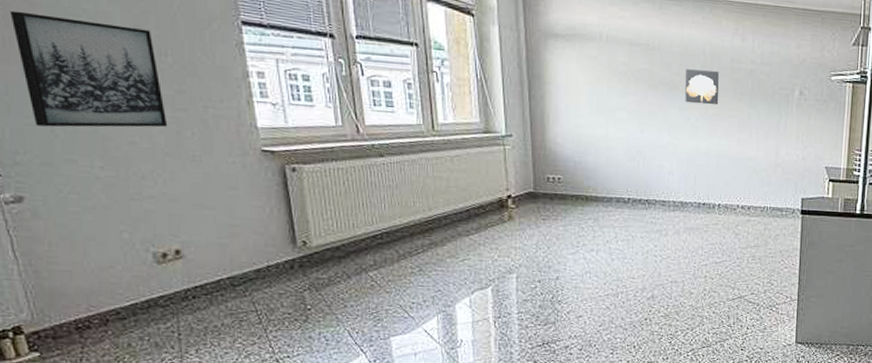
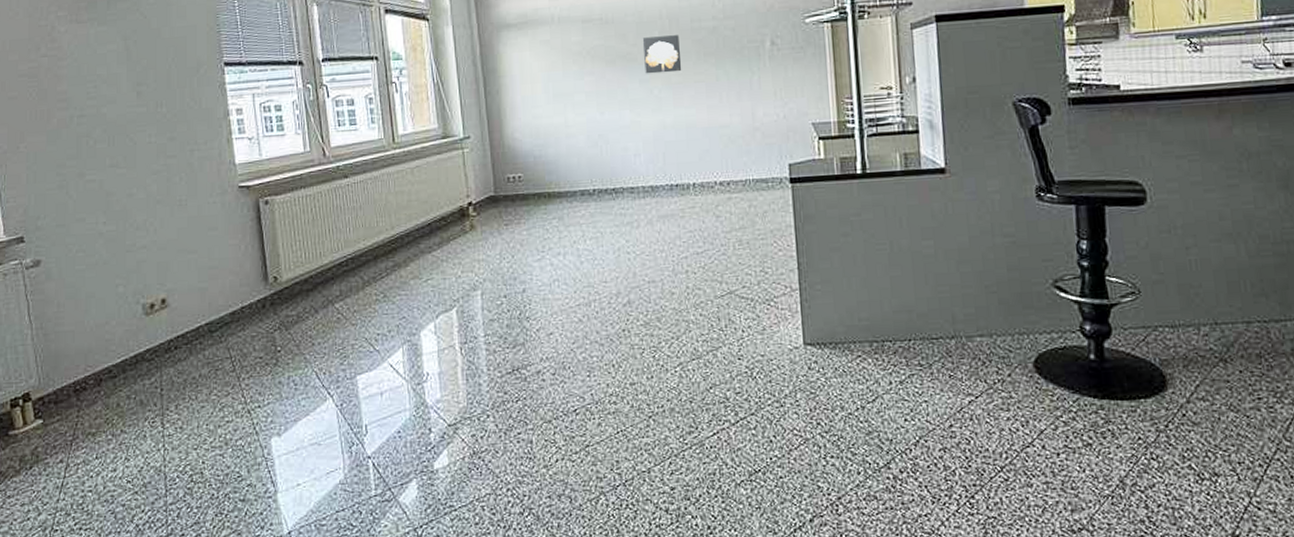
wall art: present [9,10,168,128] -> none [42,84,160,190]

